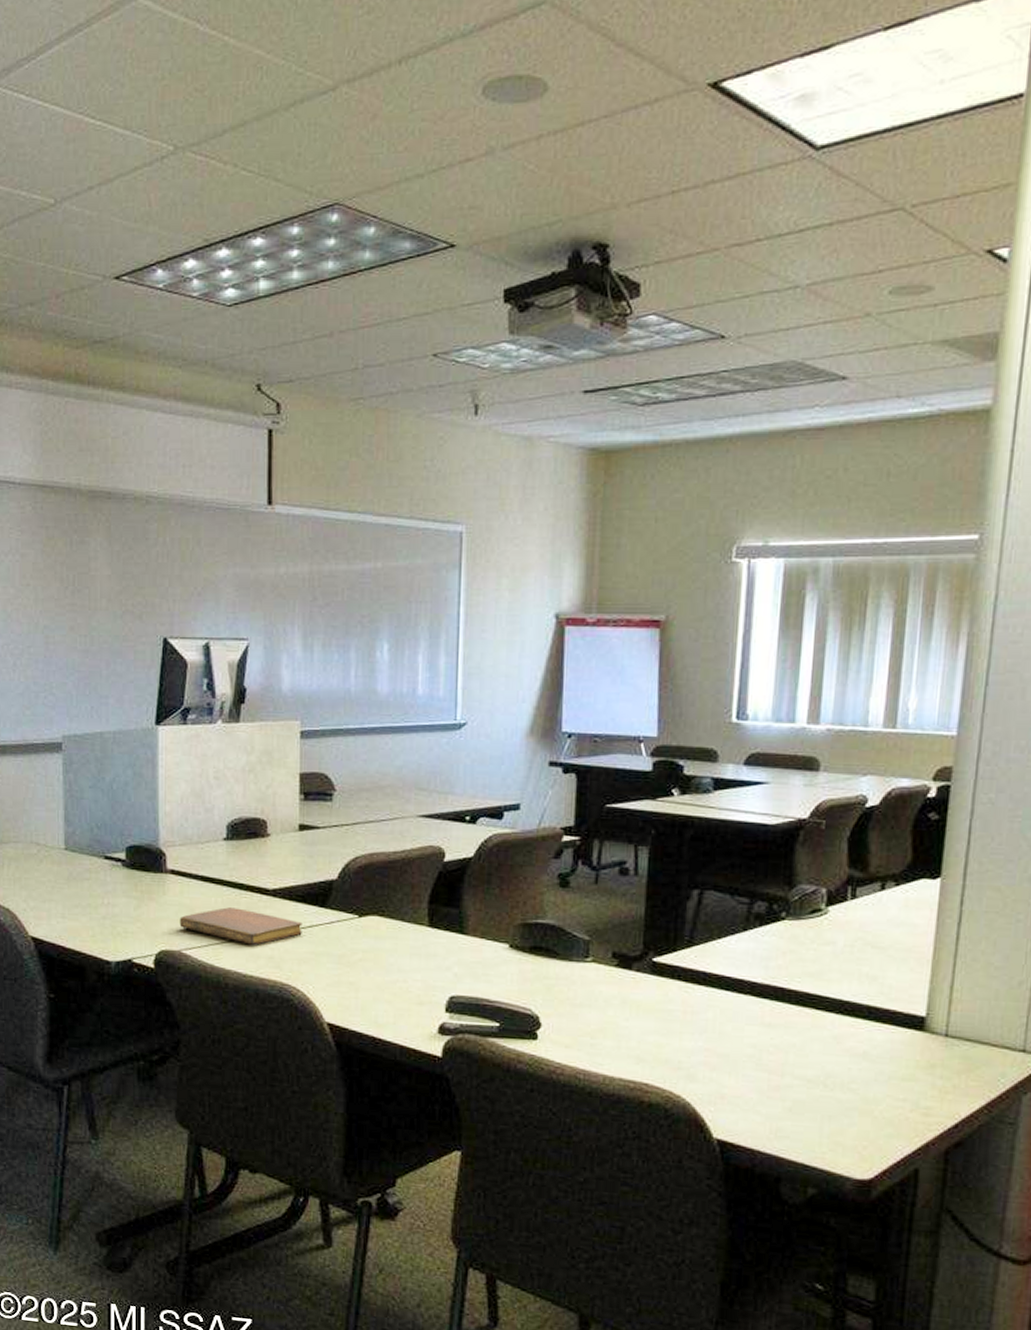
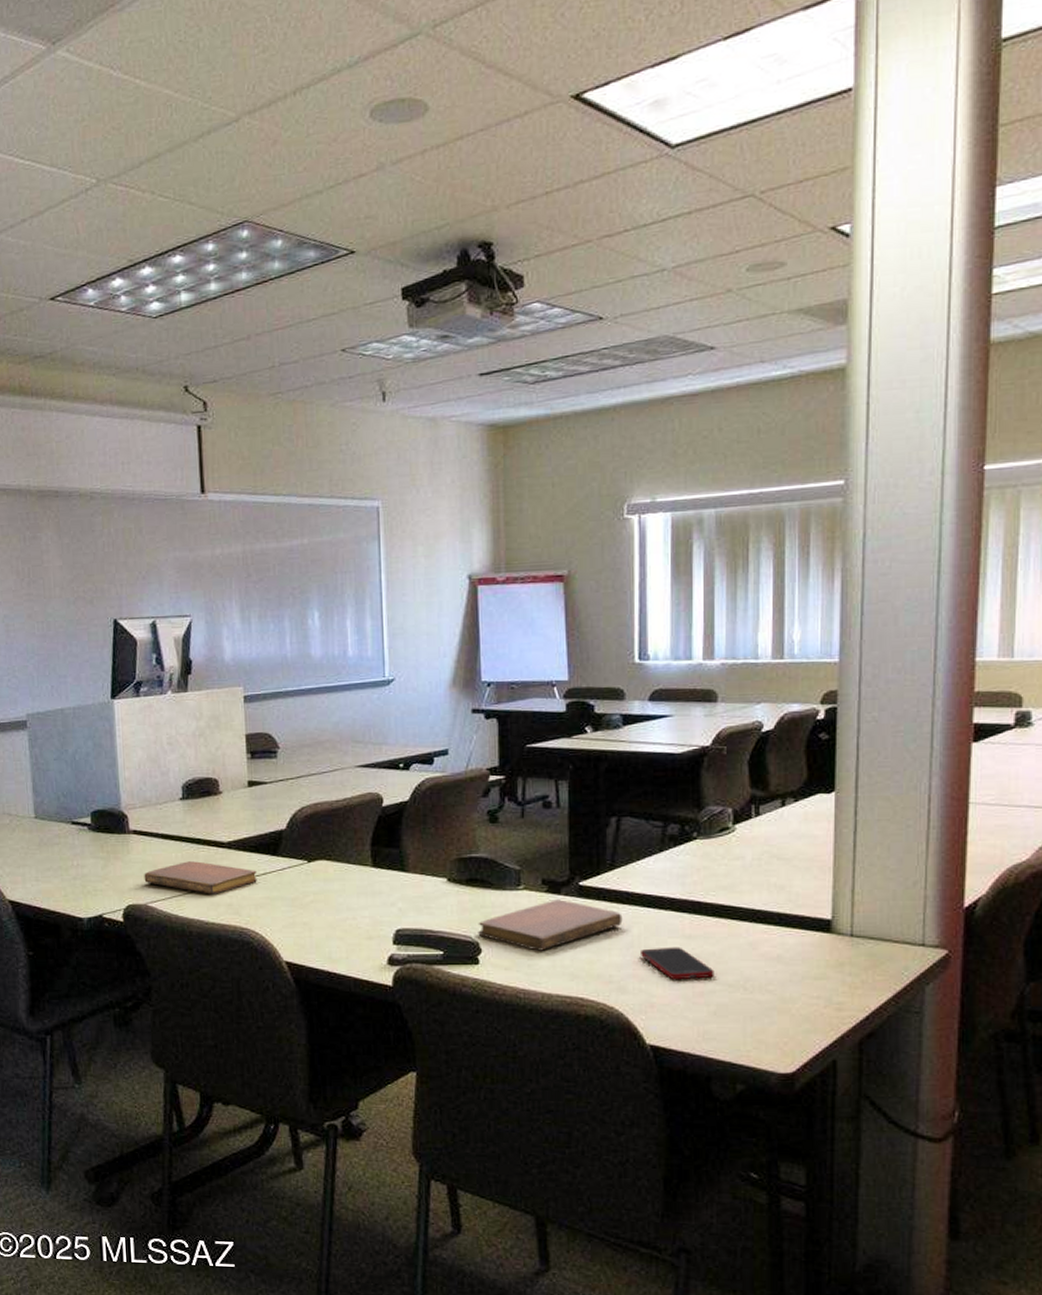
notebook: none [539,975,698,1030] -> present [478,899,623,951]
cell phone: none [713,1034,793,1072] -> present [639,947,714,980]

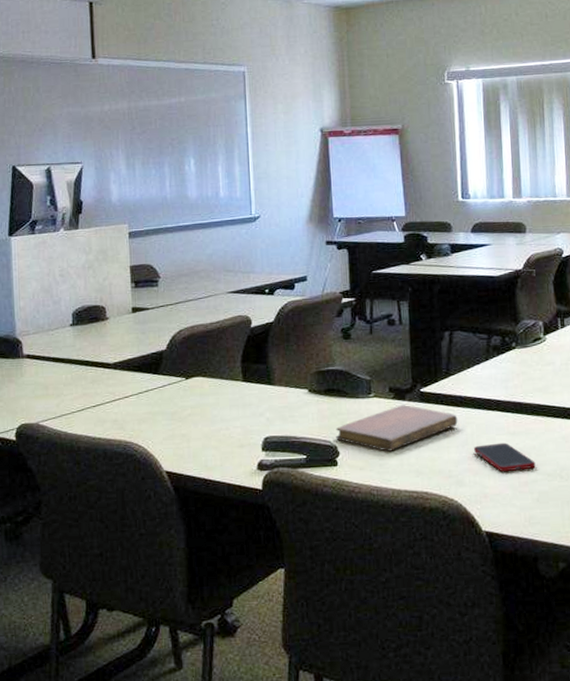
notebook: present [144,861,257,894] -> none [36,381,140,412]

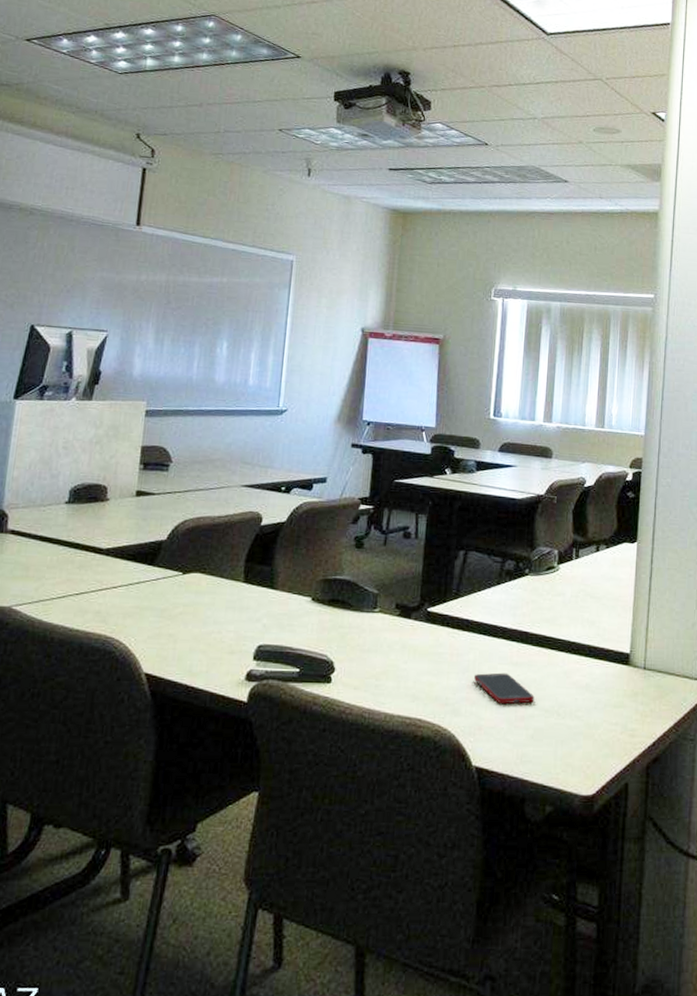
notebook: present [335,405,458,452] -> none [333,623,462,672]

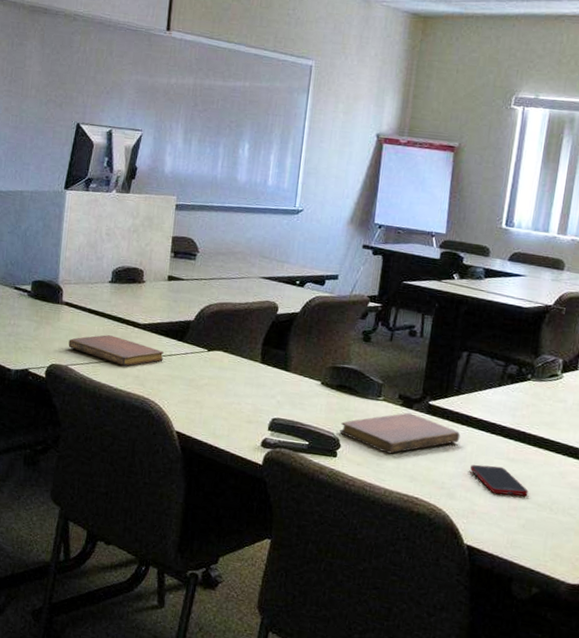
notebook: none [13,565,131,601] -> present [68,335,164,366]
notebook: none [333,623,462,672] -> present [339,412,460,454]

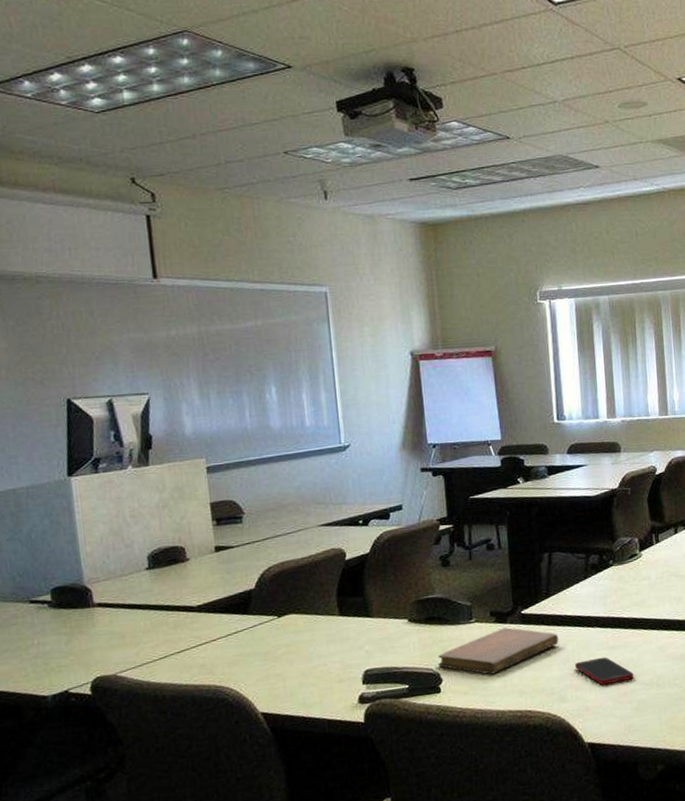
notebook: present [68,335,164,366] -> none [111,627,229,658]

